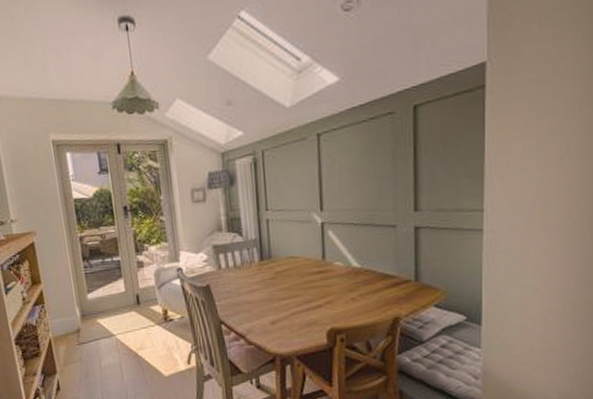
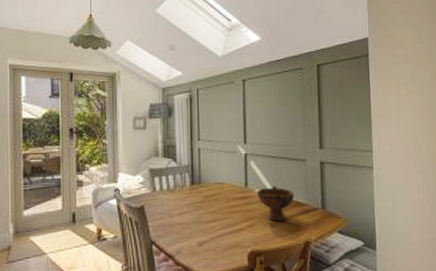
bowl: none [336,256,382,297] -> present [256,185,295,222]

